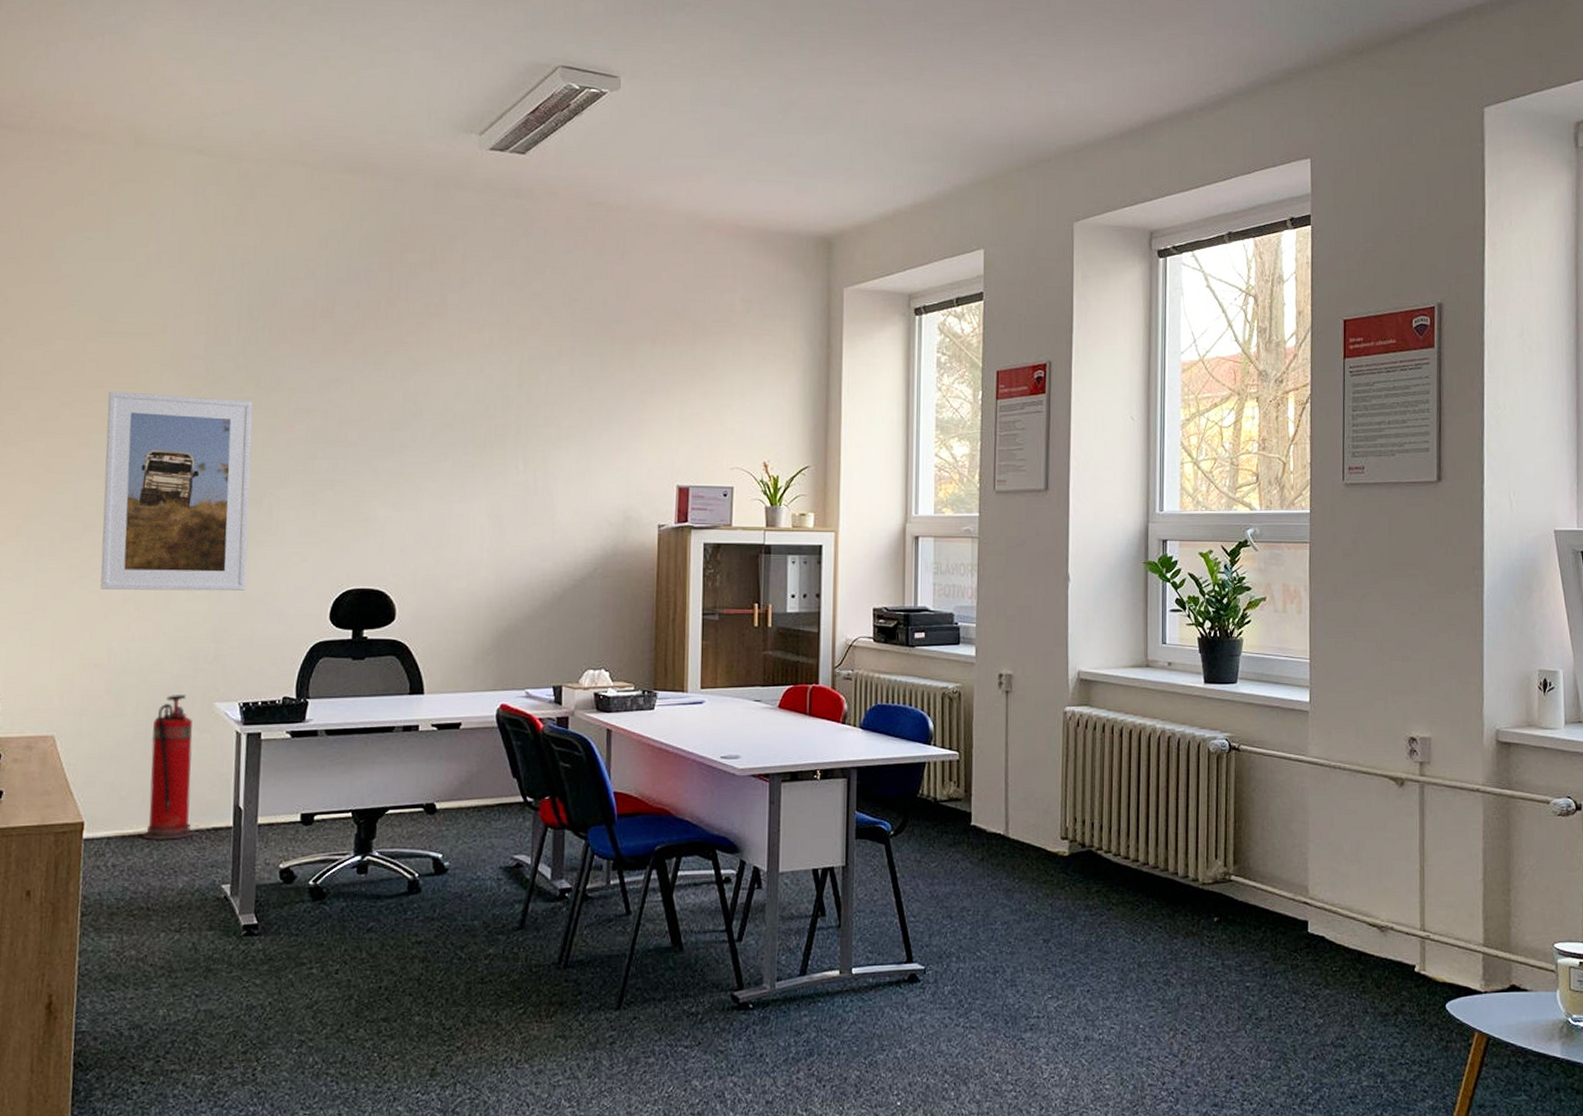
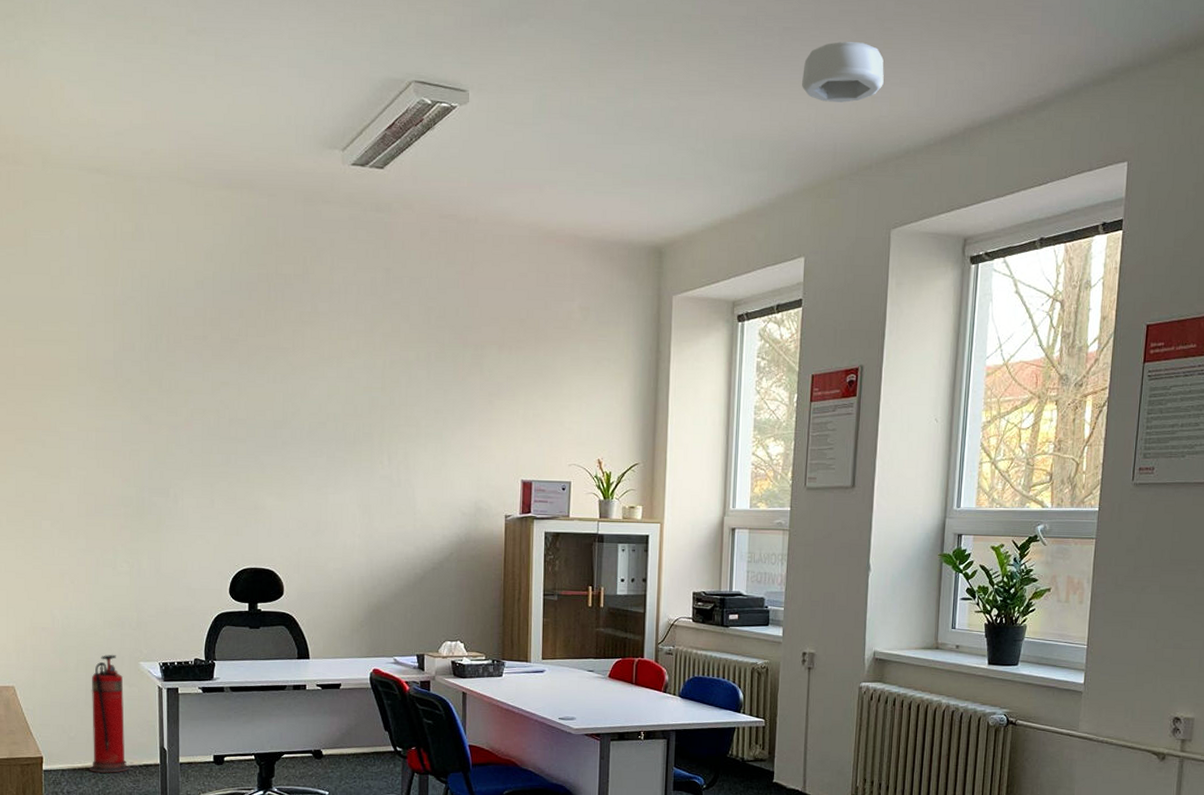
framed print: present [100,391,253,591] -> none [36,393,160,568]
ceiling light: none [975,37,1059,96] -> present [802,42,884,103]

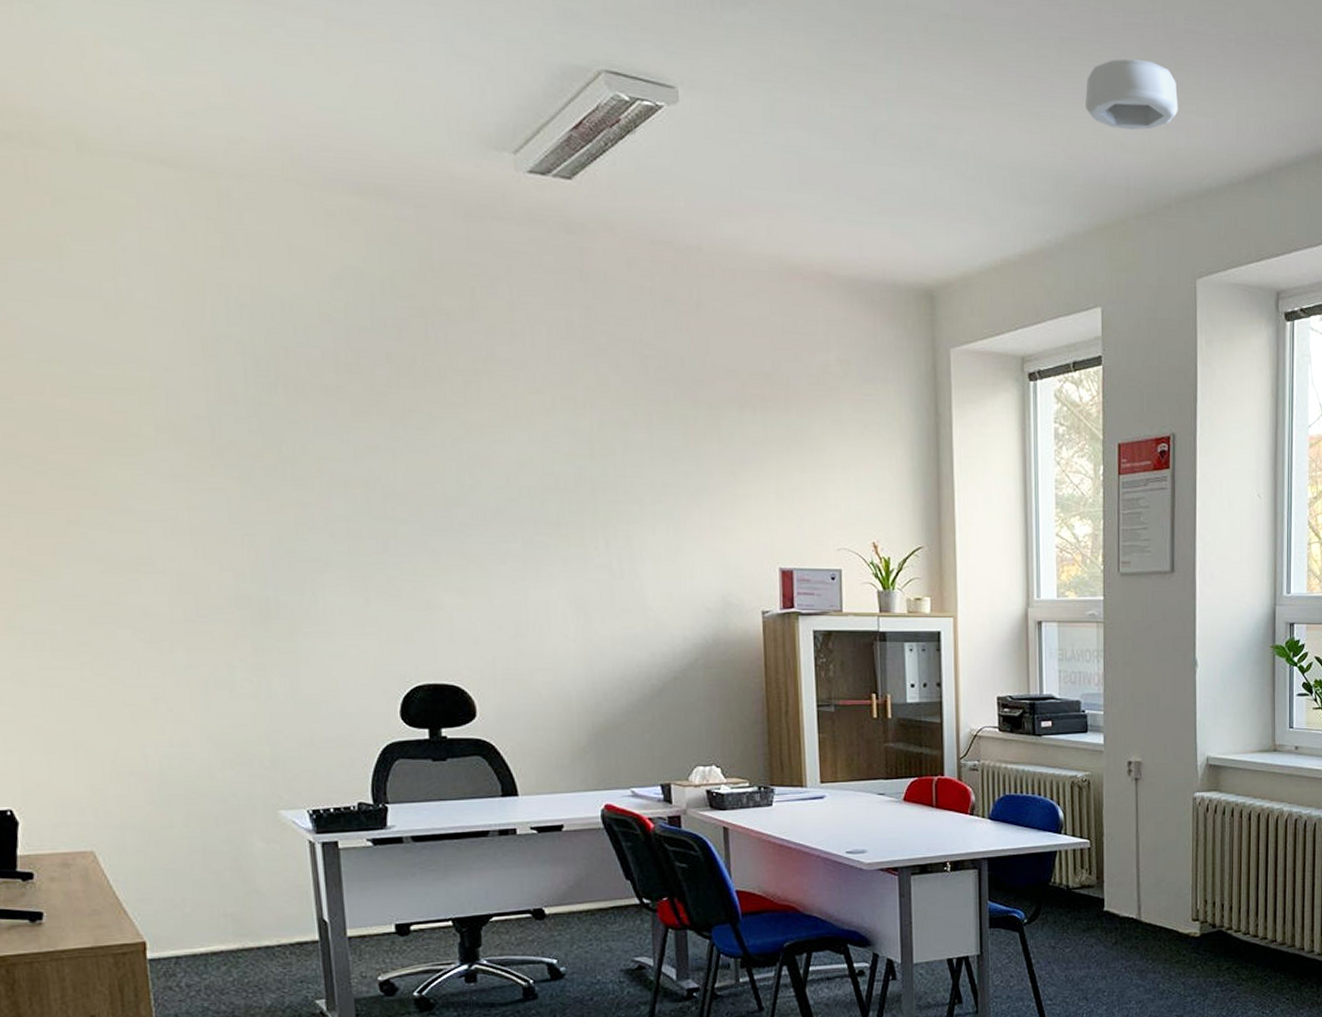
fire extinguisher: present [89,655,130,774] -> none [210,803,276,959]

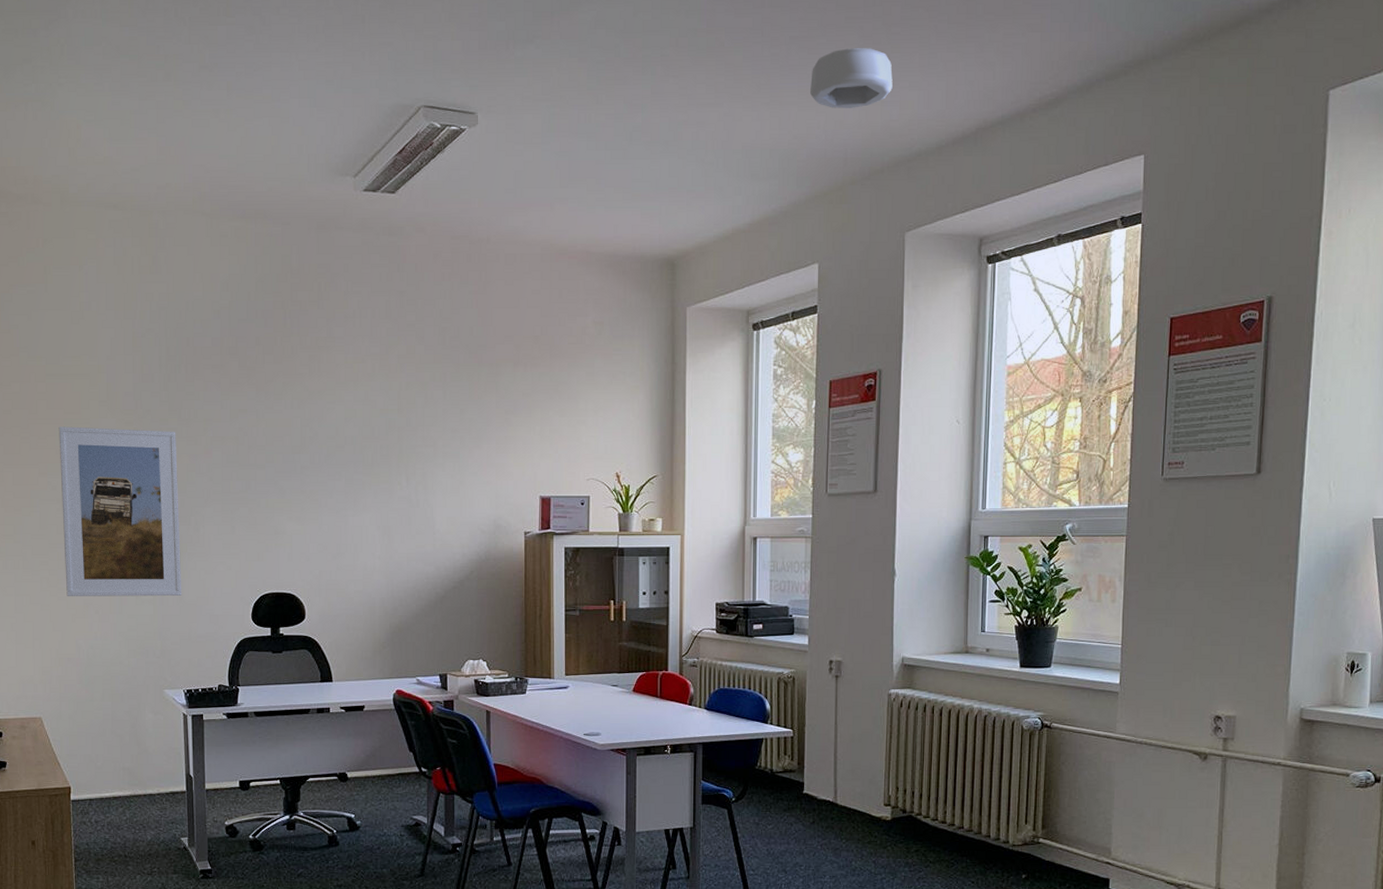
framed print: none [94,458,298,689] -> present [58,426,182,597]

